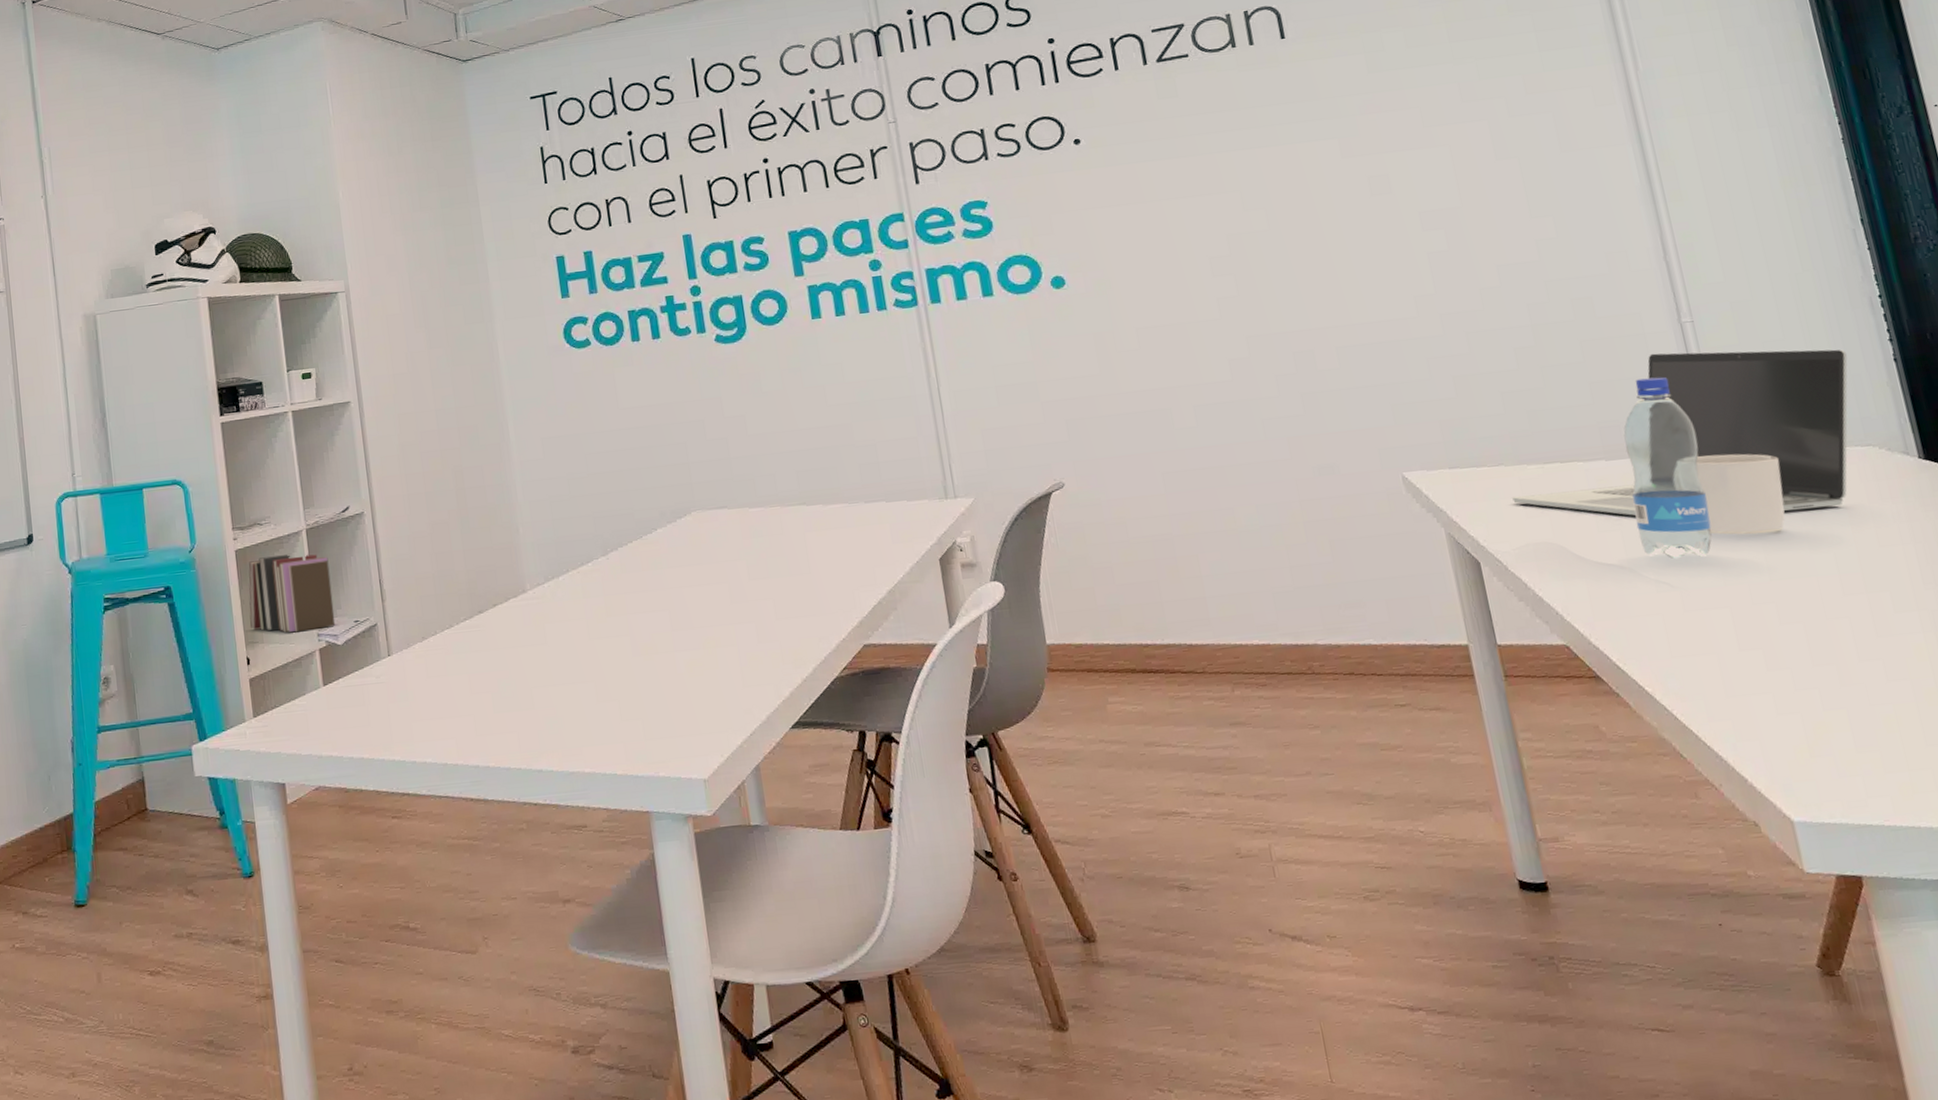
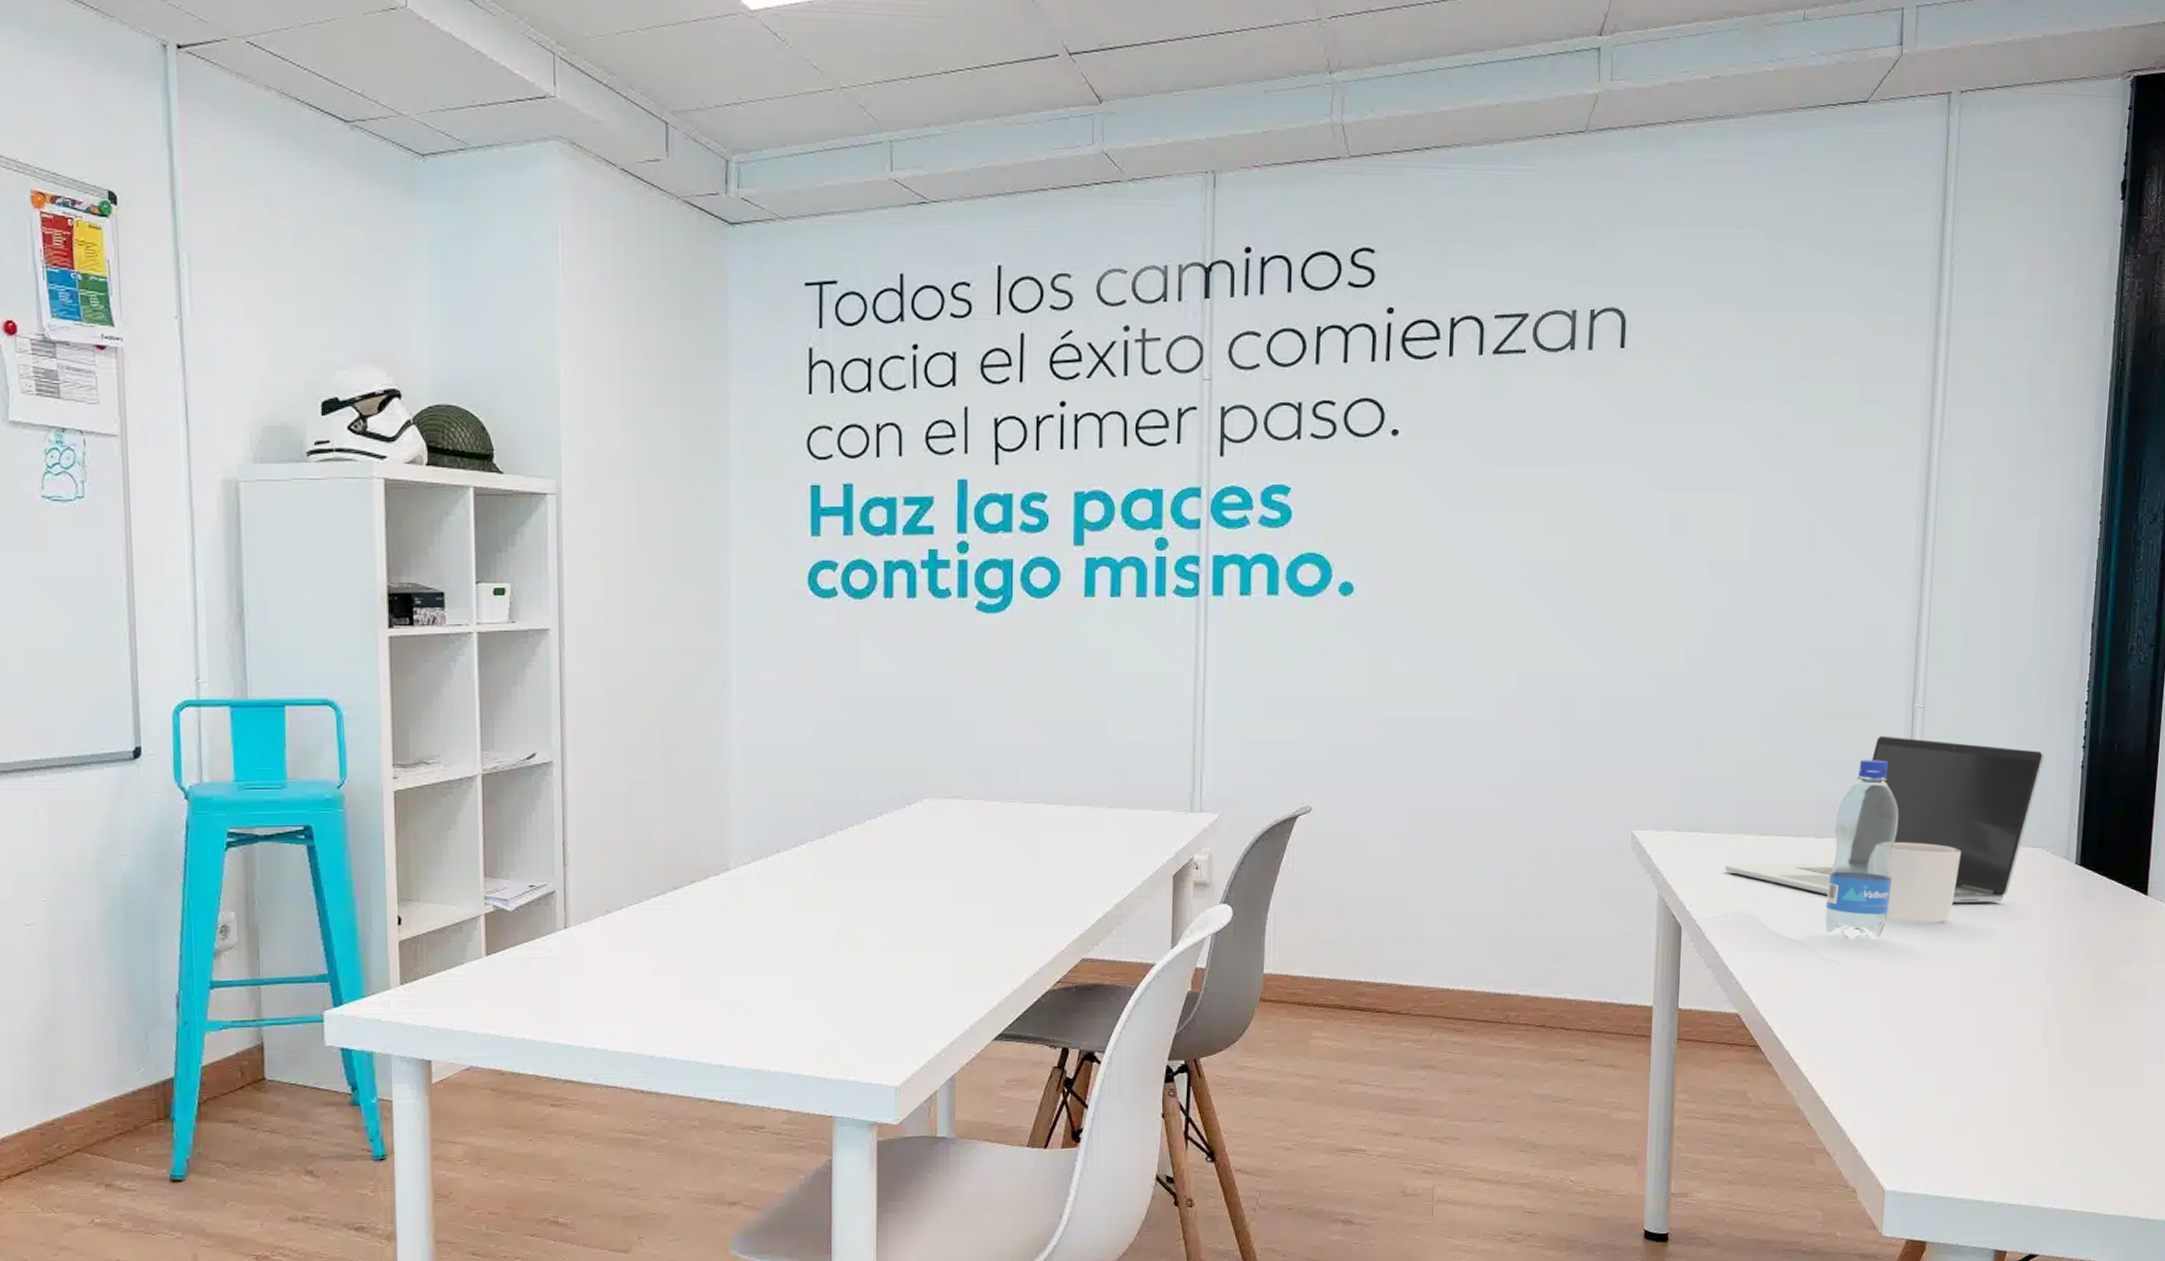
books: present [248,552,336,633] -> none [405,802,507,893]

